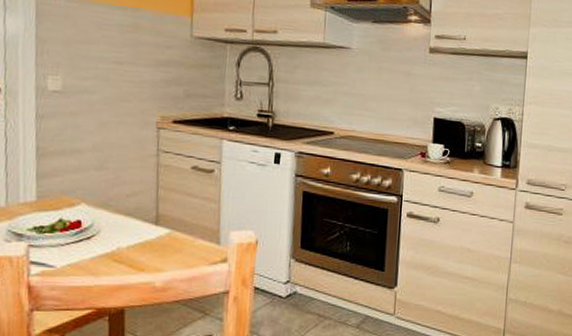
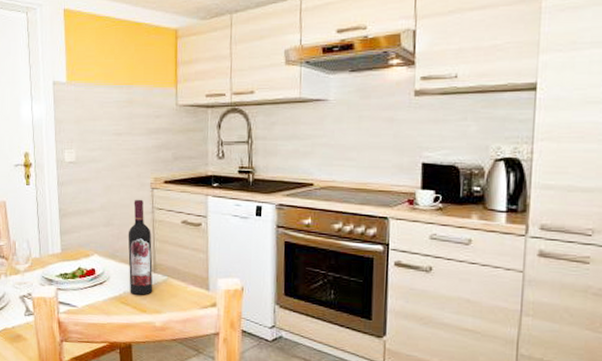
wine bottle: none [124,139,155,251] -> present [127,199,153,295]

